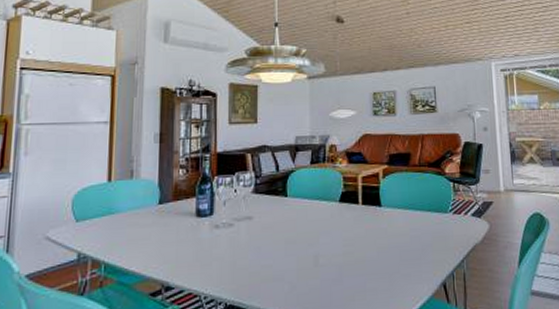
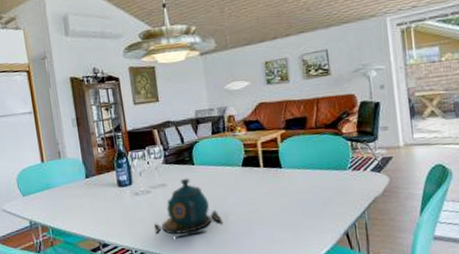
teapot: none [232,211,312,284] -> present [154,178,224,239]

